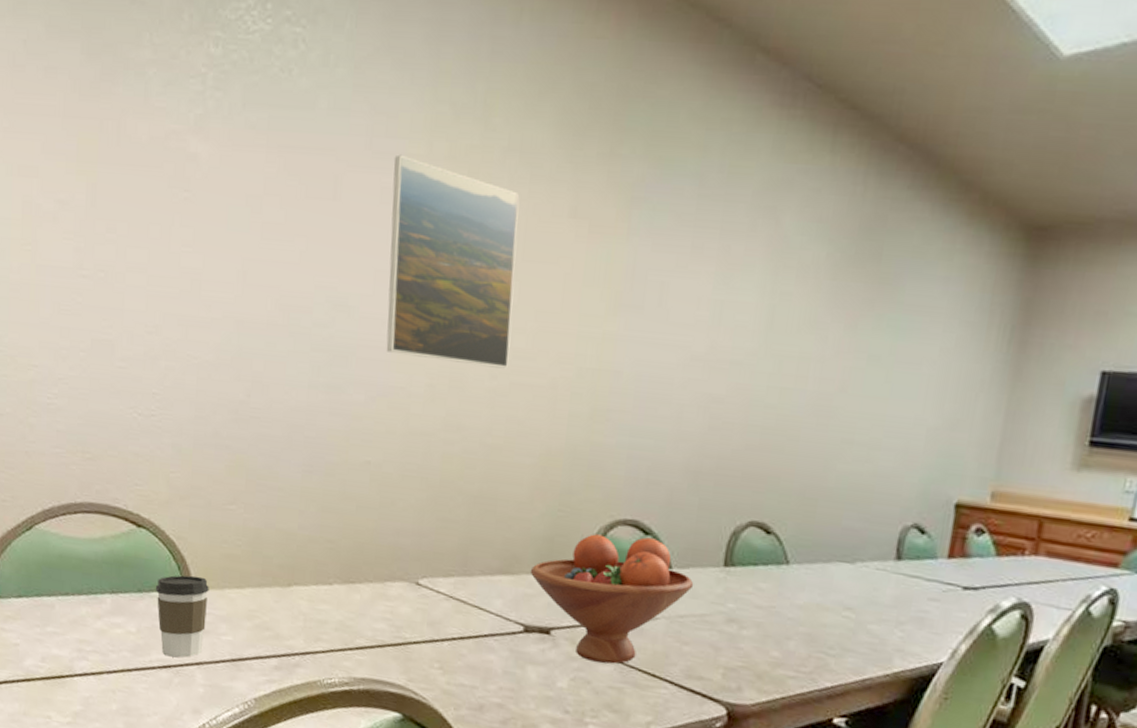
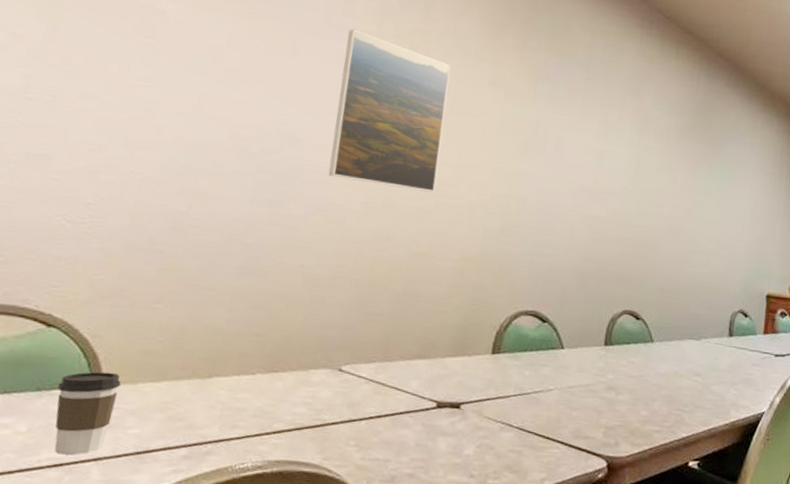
fruit bowl: present [530,534,694,664] -> none [444,323,581,431]

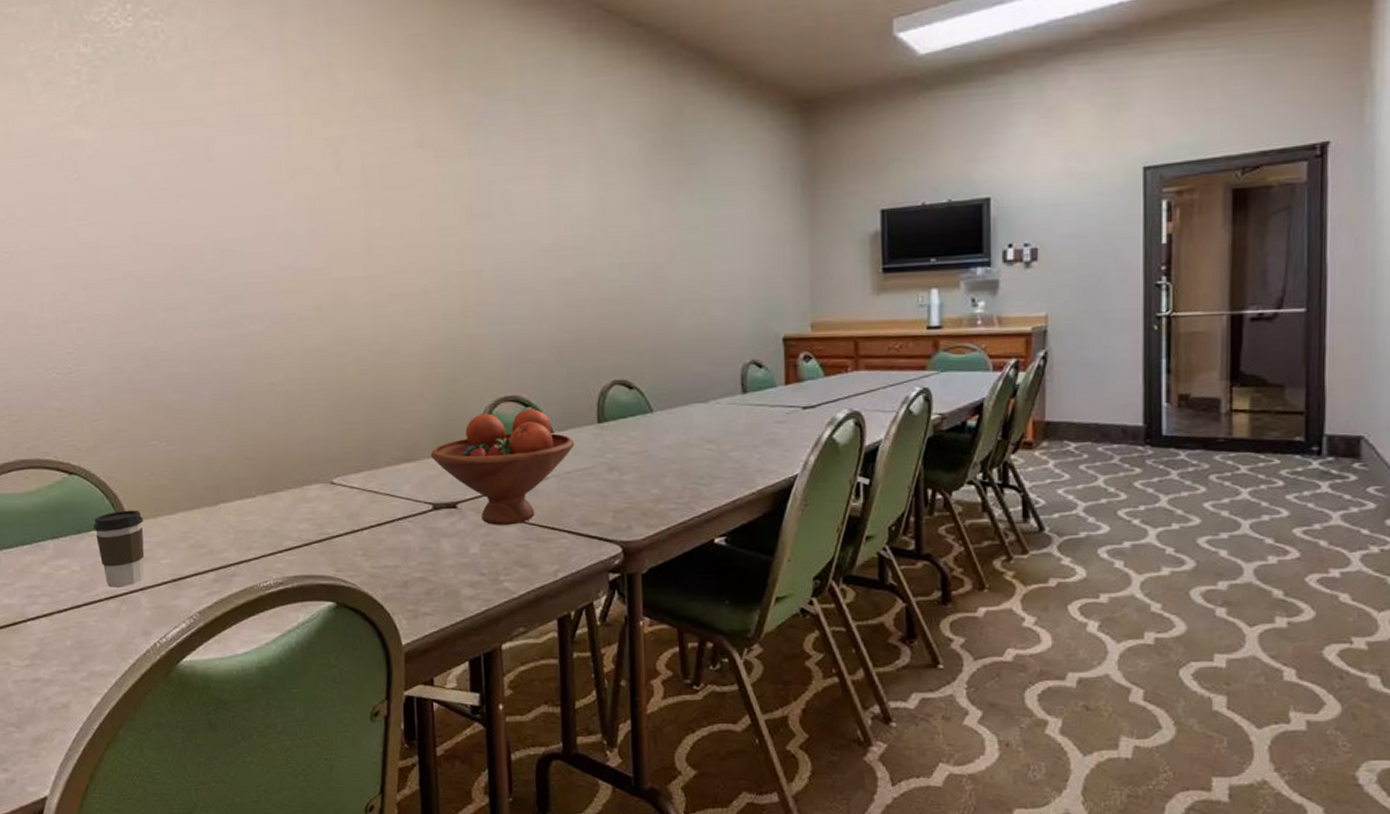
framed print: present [328,29,451,193] -> none [257,115,383,285]
fruit bowl: none [444,323,581,431] -> present [430,409,575,525]

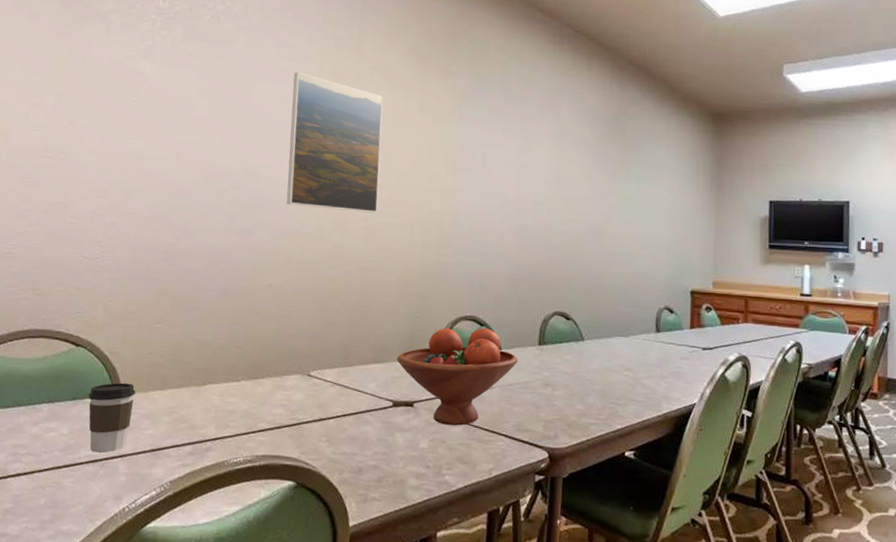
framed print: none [257,115,383,285] -> present [286,71,384,213]

